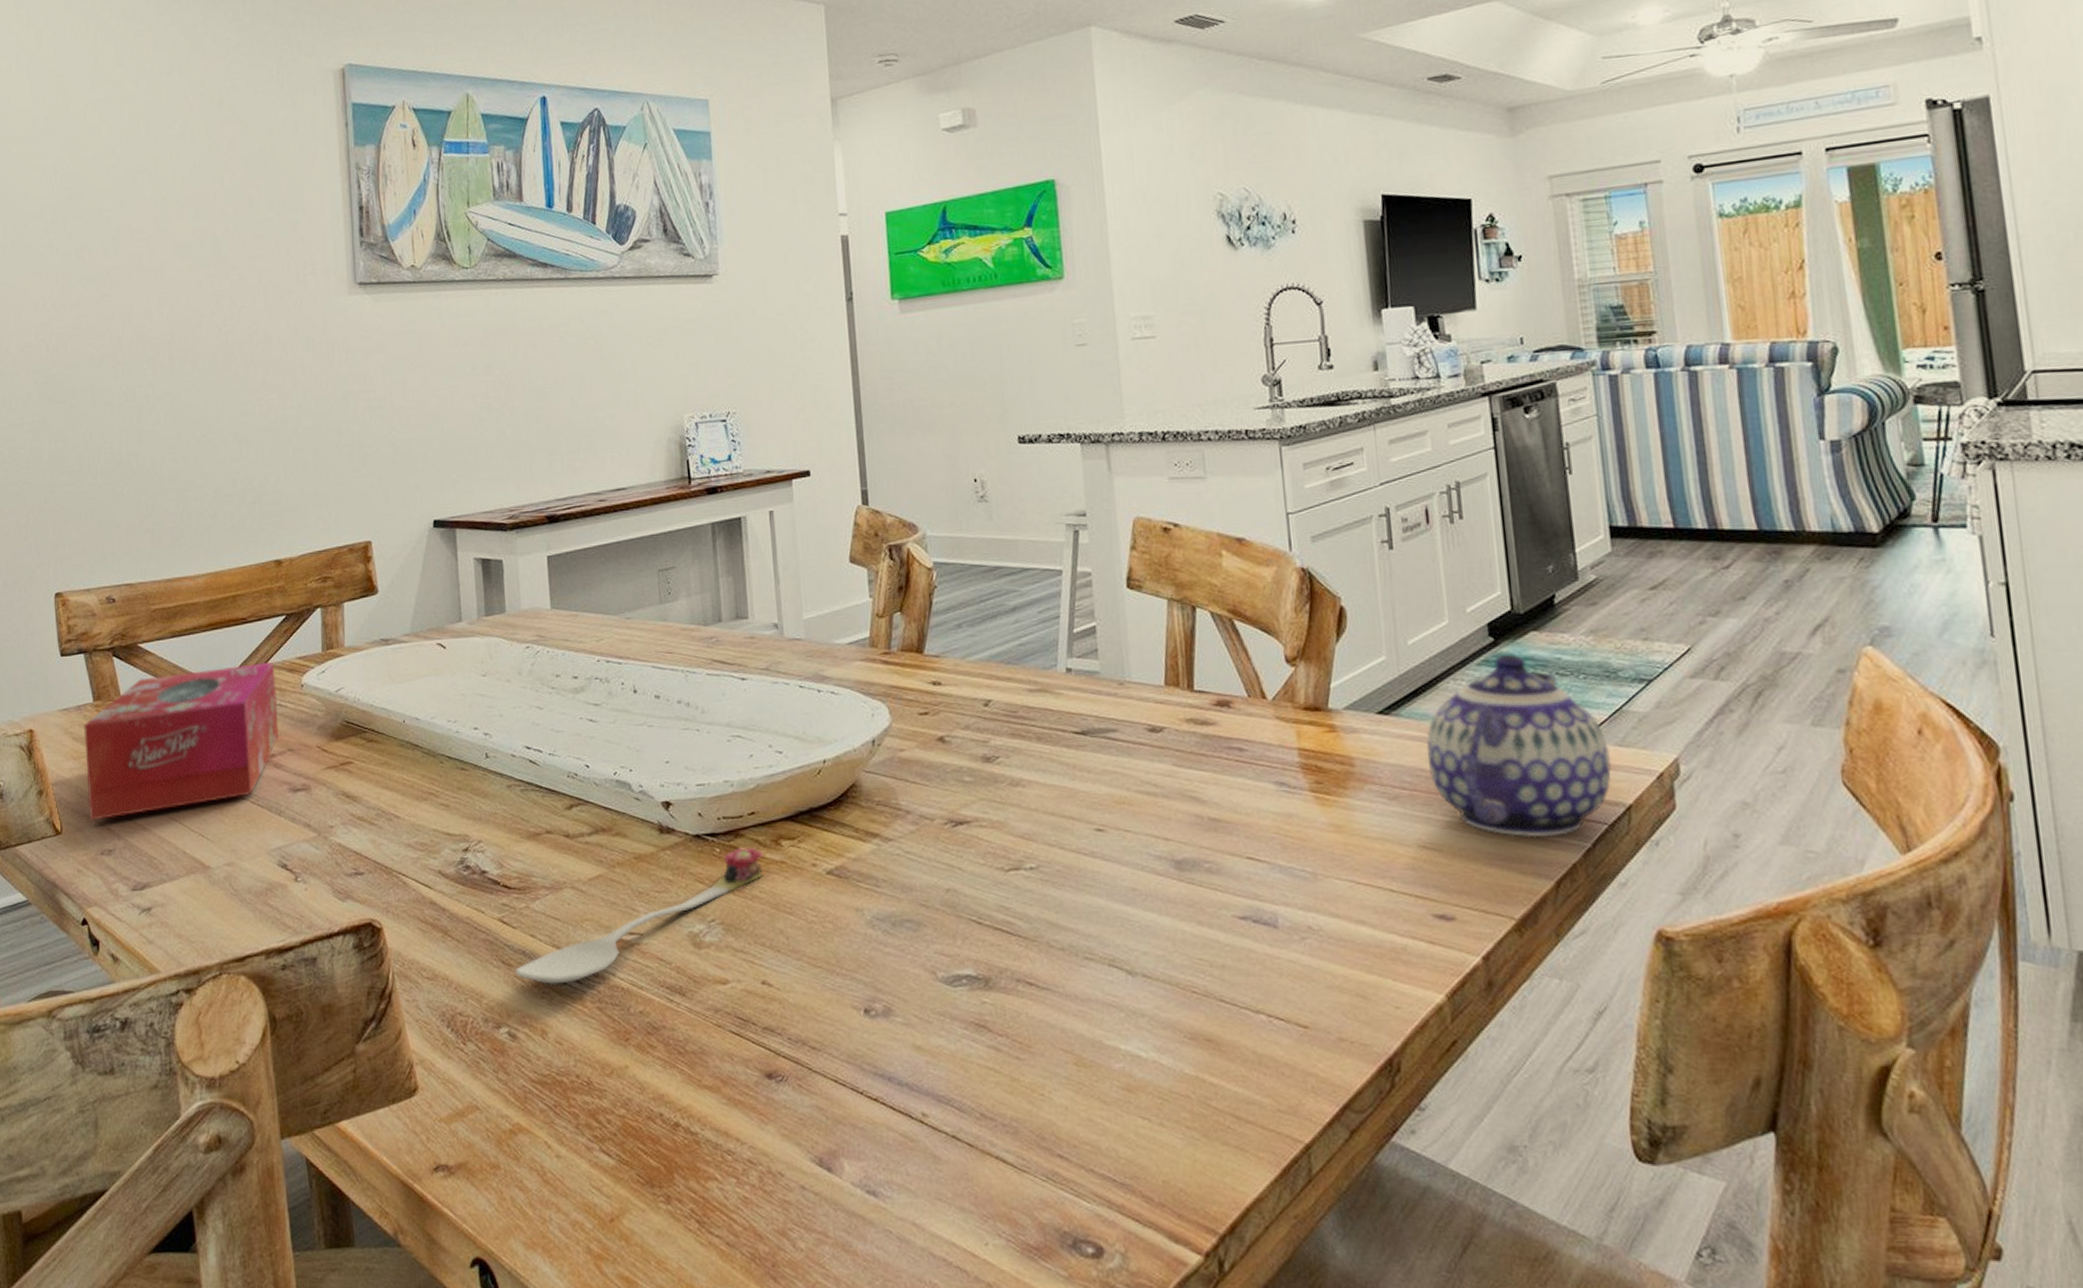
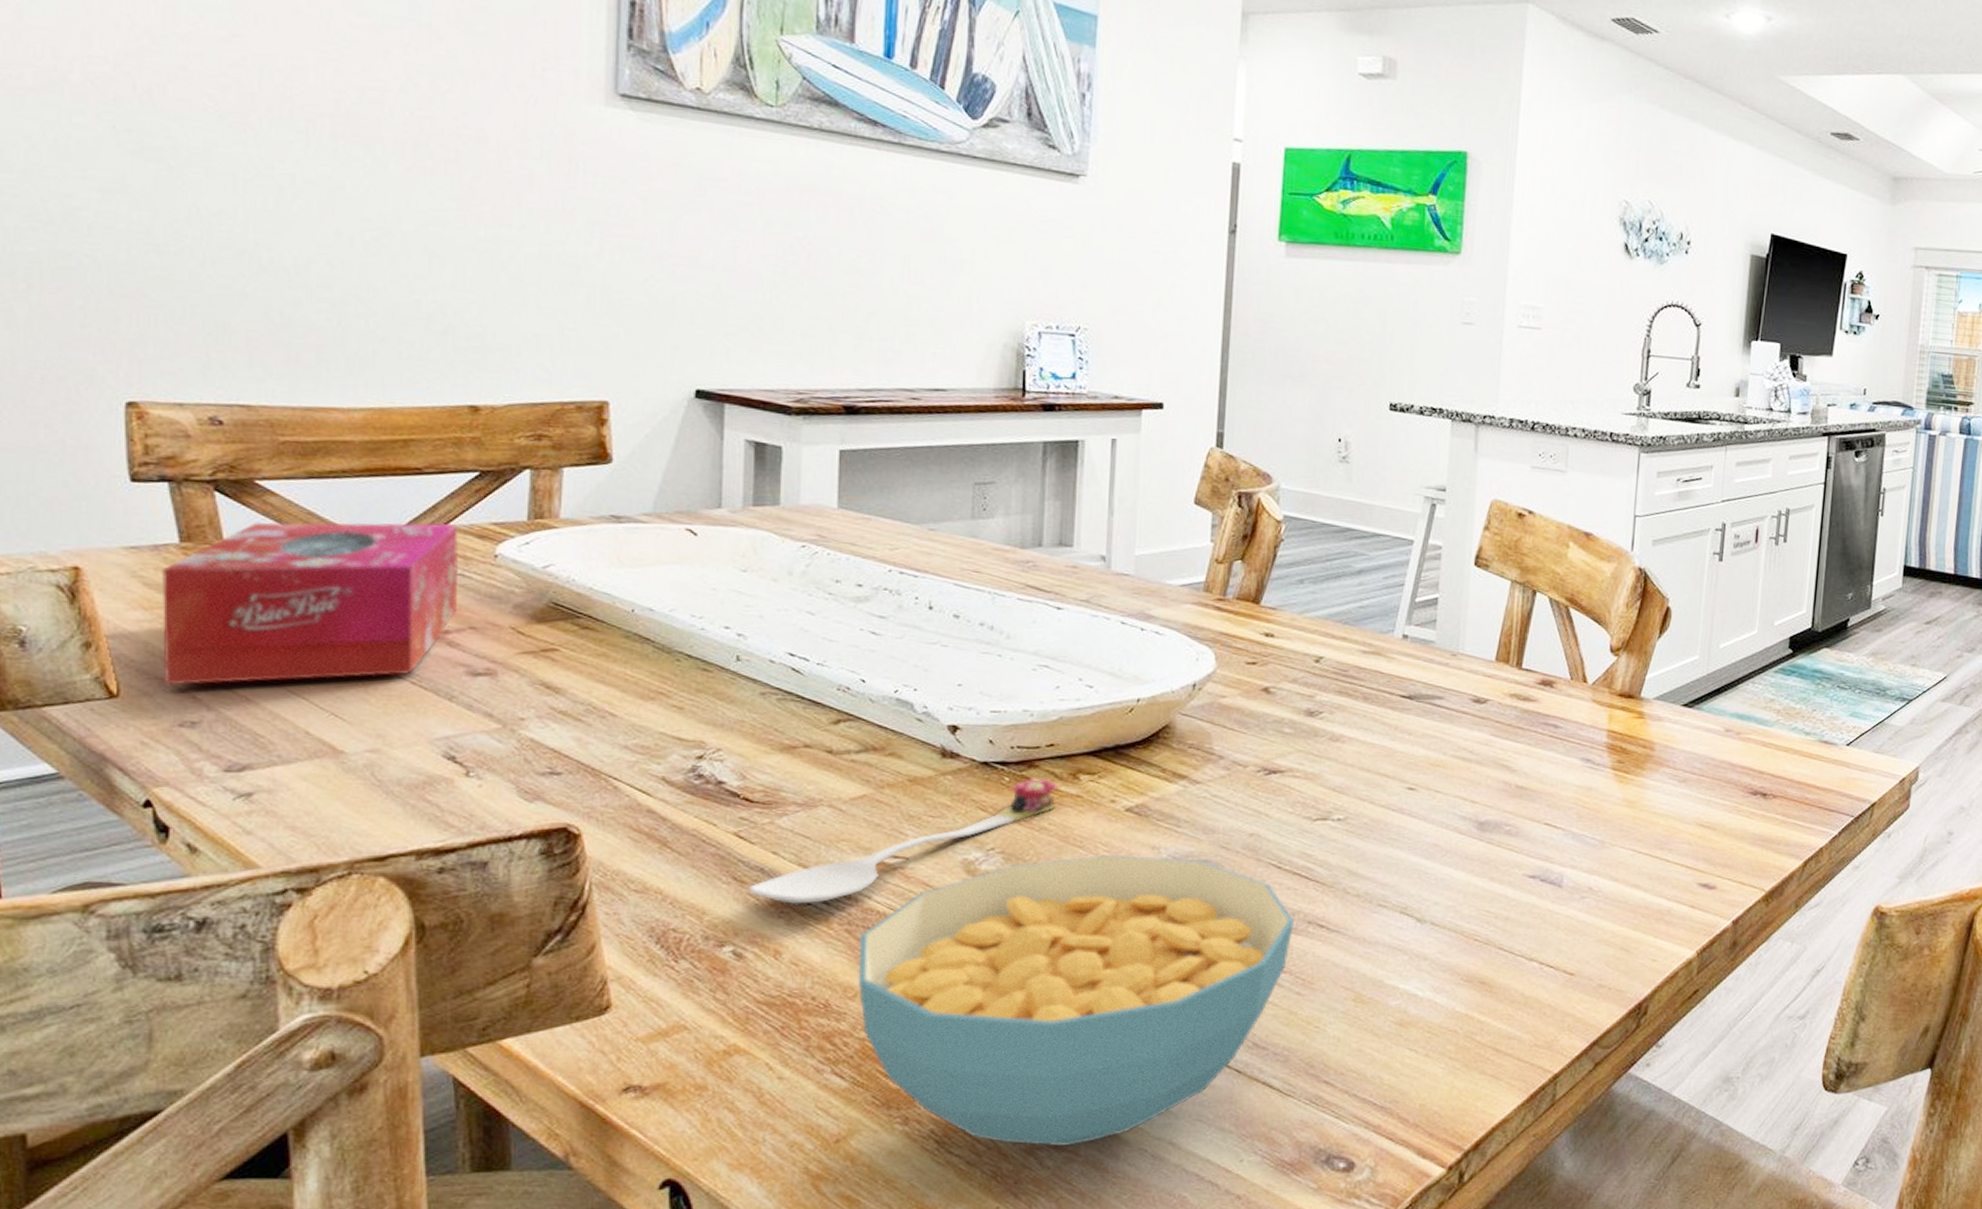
cereal bowl: none [609,919,1004,1228] -> present [857,854,1294,1147]
teapot: present [1426,655,1612,838] -> none [1717,666,1868,824]

